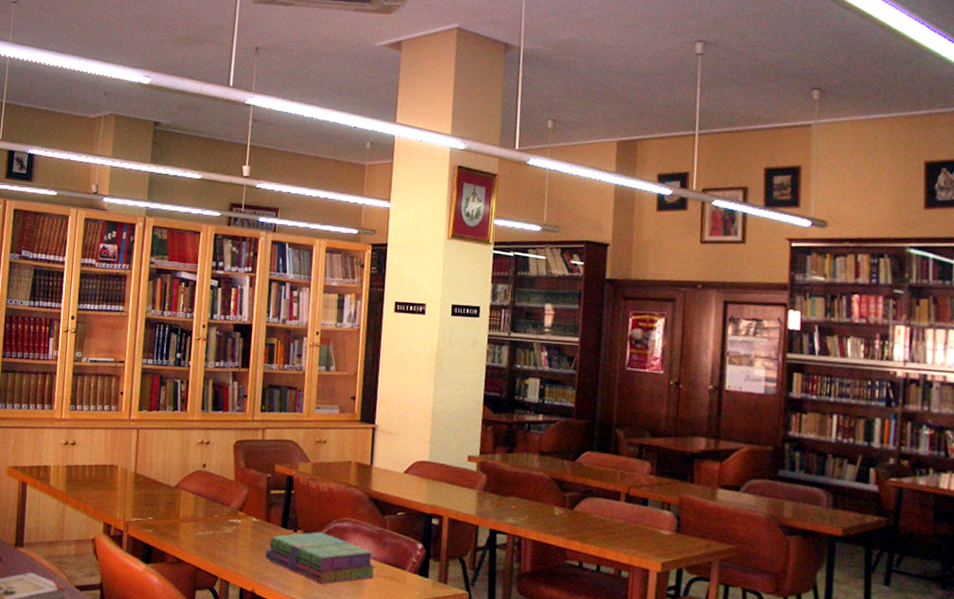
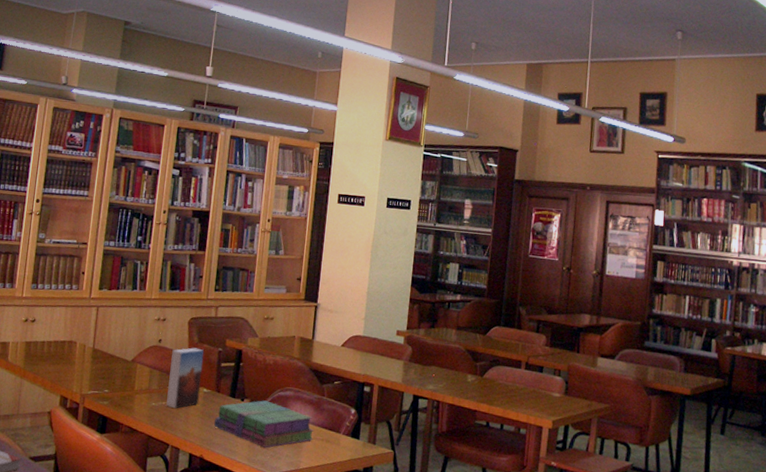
book: none [212,473,252,539] -> present [165,347,205,409]

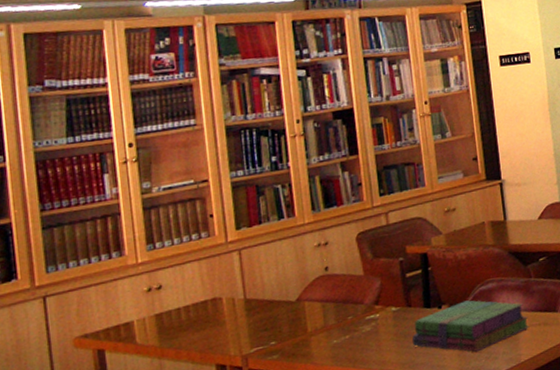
book: present [165,347,205,409] -> none [344,264,390,340]

